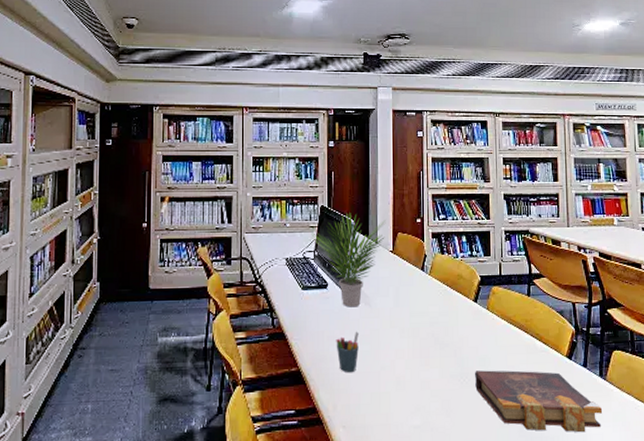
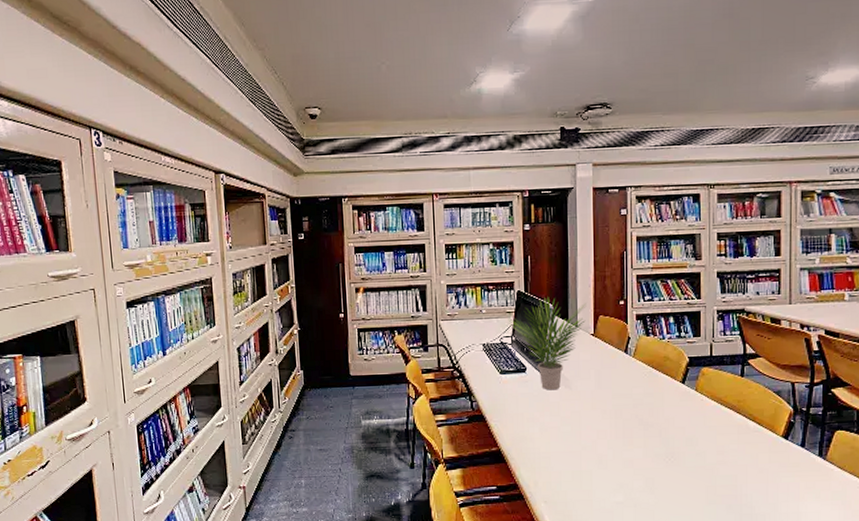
pen holder: present [336,331,359,373] -> none [536,413,559,453]
book: present [474,370,603,433] -> none [680,450,821,511]

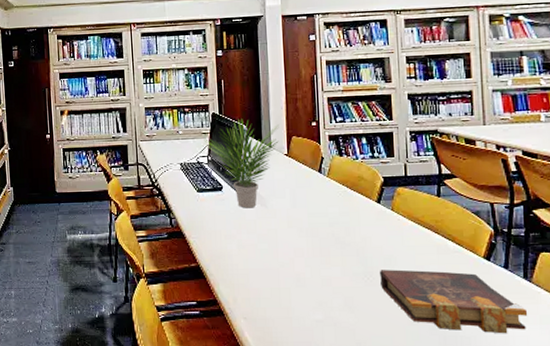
book: none [680,450,821,511] -> present [379,269,528,334]

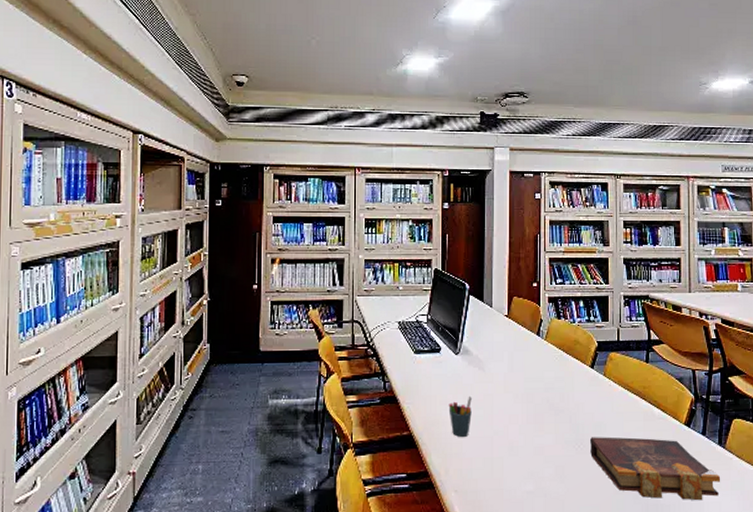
potted plant: present [204,119,280,208] -> none [424,276,501,372]
pen holder: none [233,230,257,270] -> present [448,396,472,438]

